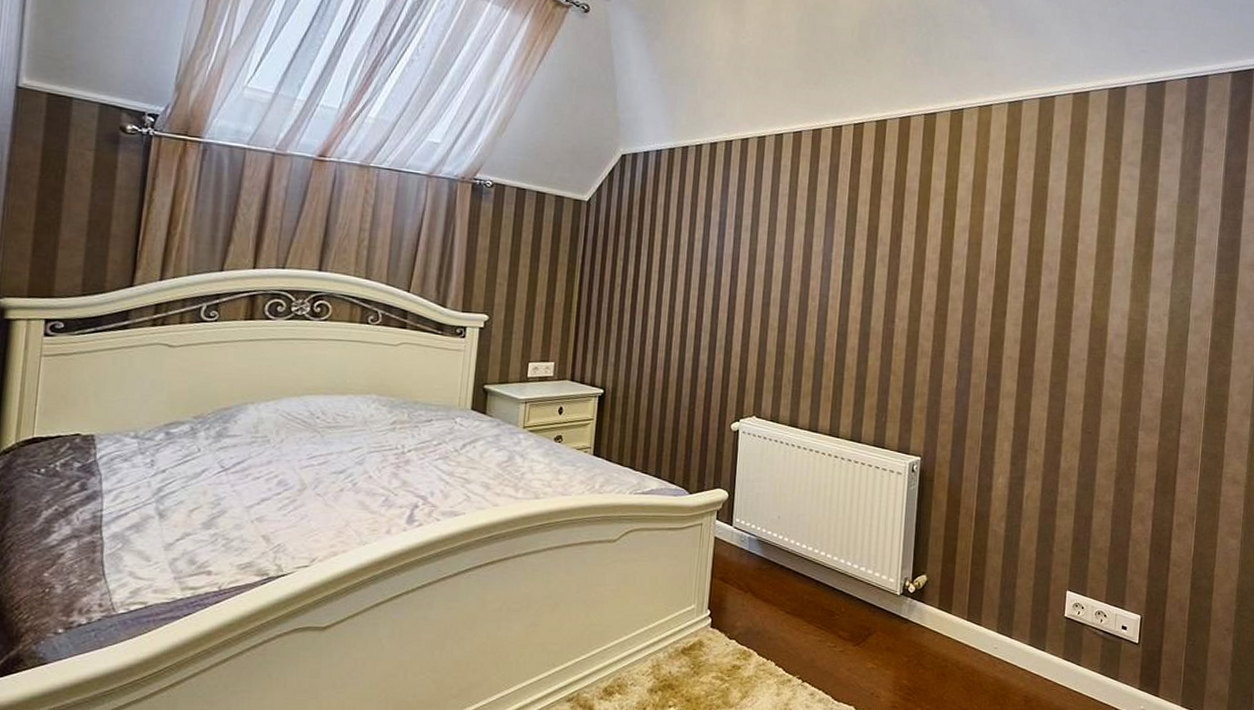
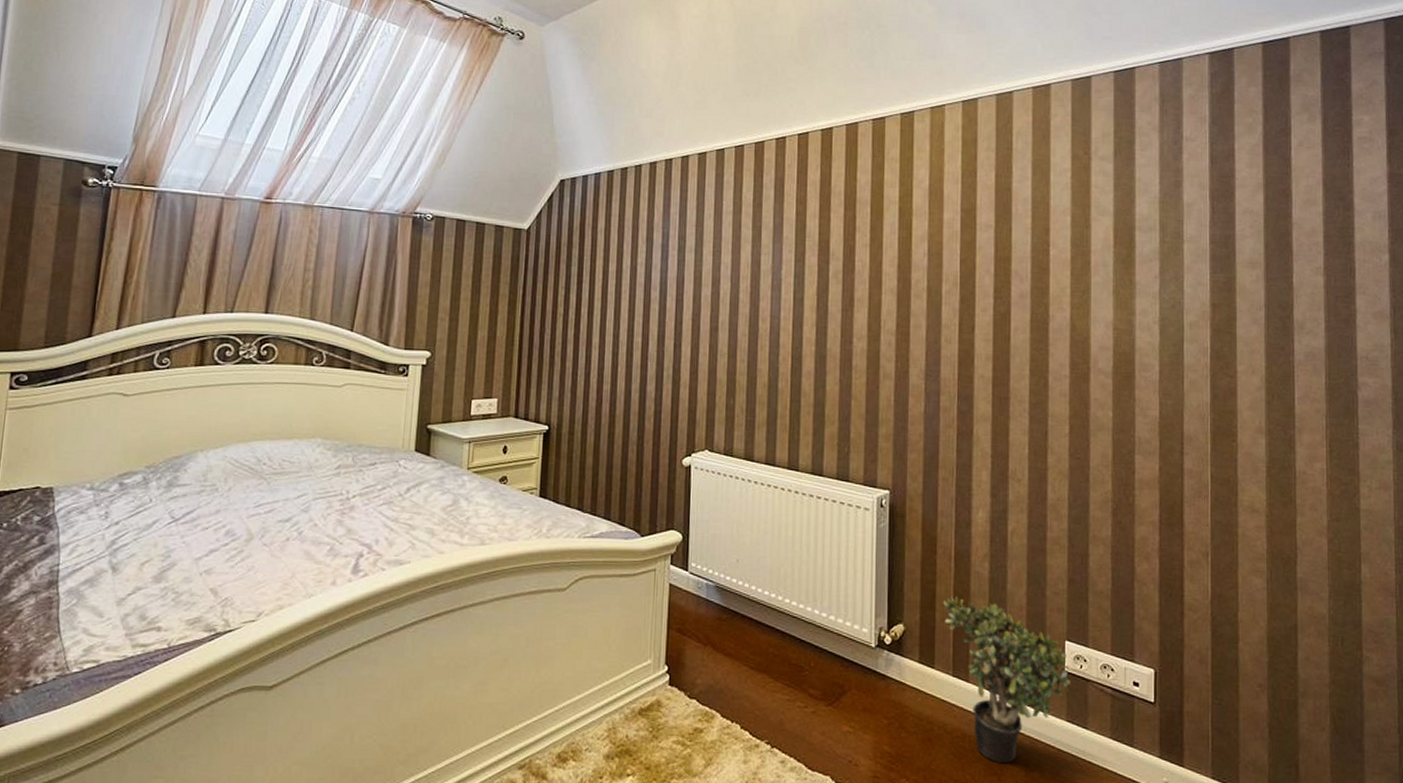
potted plant: none [963,551,1070,695] -> present [943,596,1070,764]

